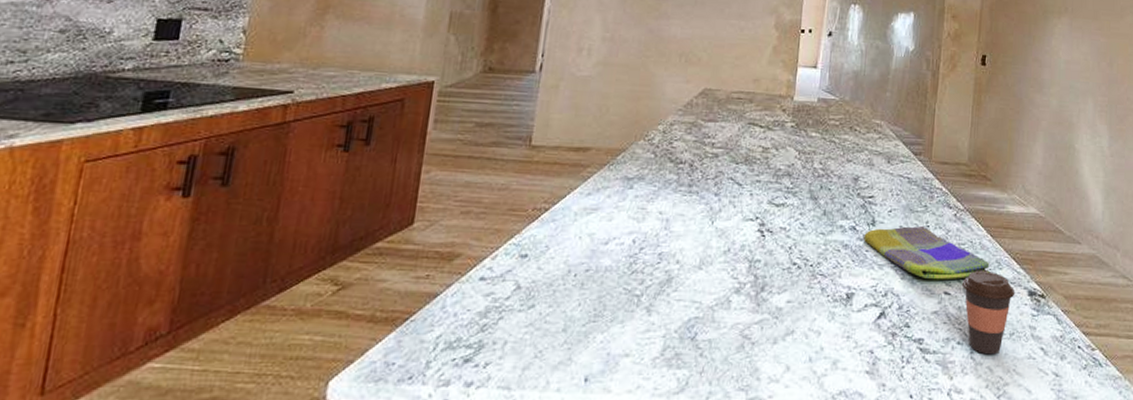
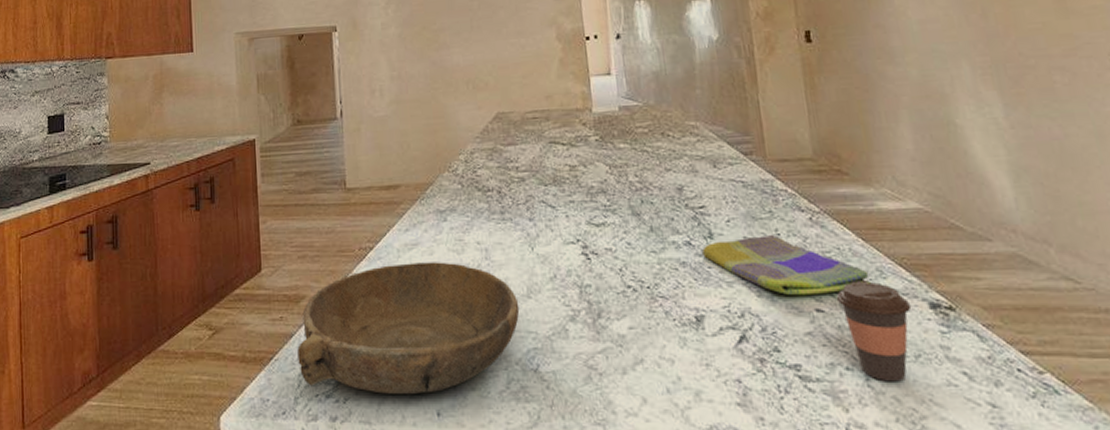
bowl: none [438,227,689,359] -> present [297,262,520,394]

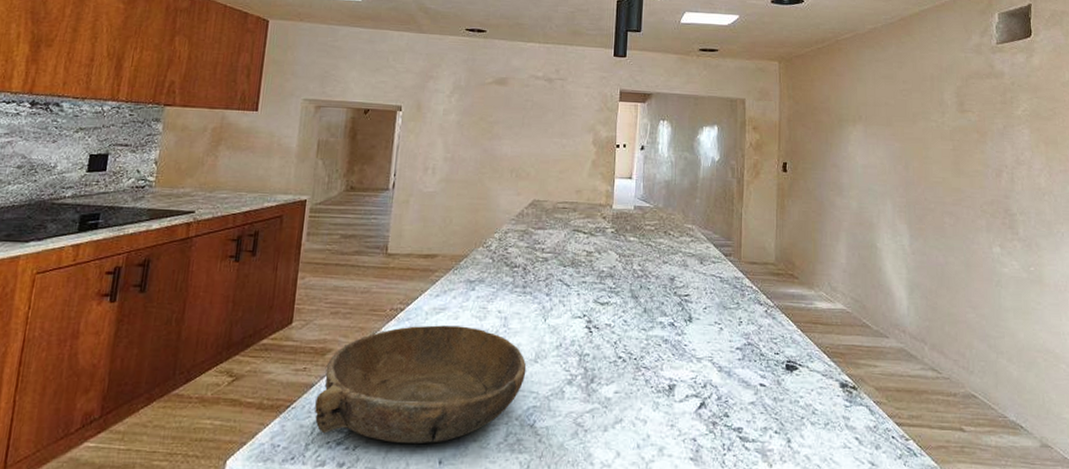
dish towel: present [702,234,870,296] -> none [682,321,802,373]
coffee cup: present [836,282,912,382] -> none [775,364,828,444]

